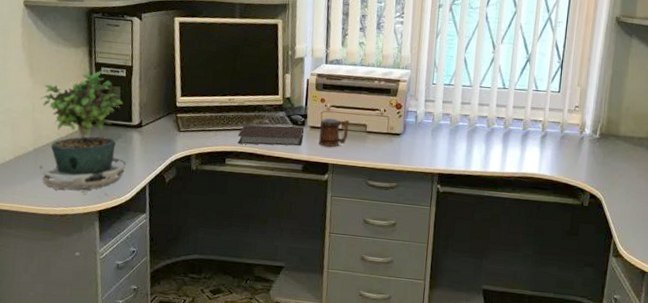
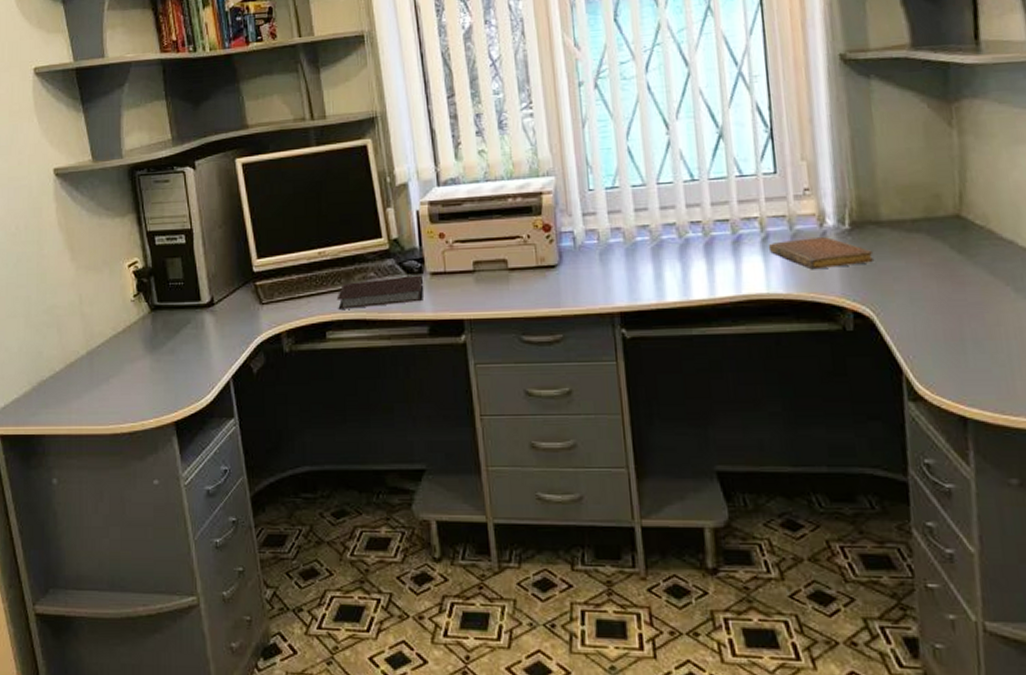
potted plant: present [39,70,127,198] -> none [87,240,202,405]
mug: present [318,118,350,148] -> none [444,256,484,298]
notebook: none [544,139,611,163] -> present [768,237,874,270]

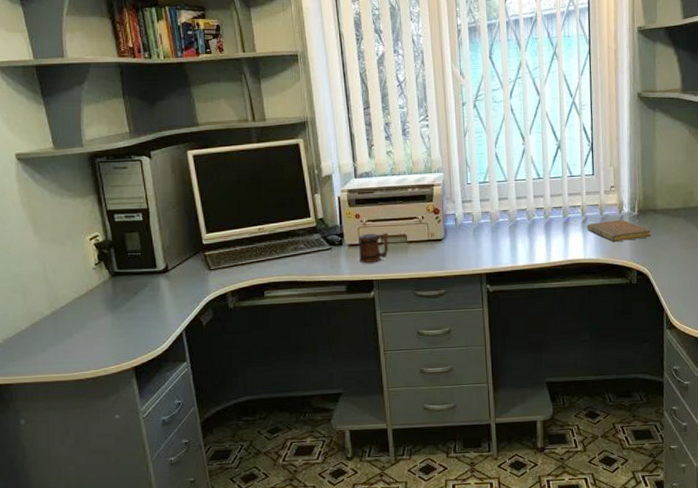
notebook: present [336,275,424,309] -> none [273,246,343,273]
mug: none [444,256,484,298] -> present [359,232,389,264]

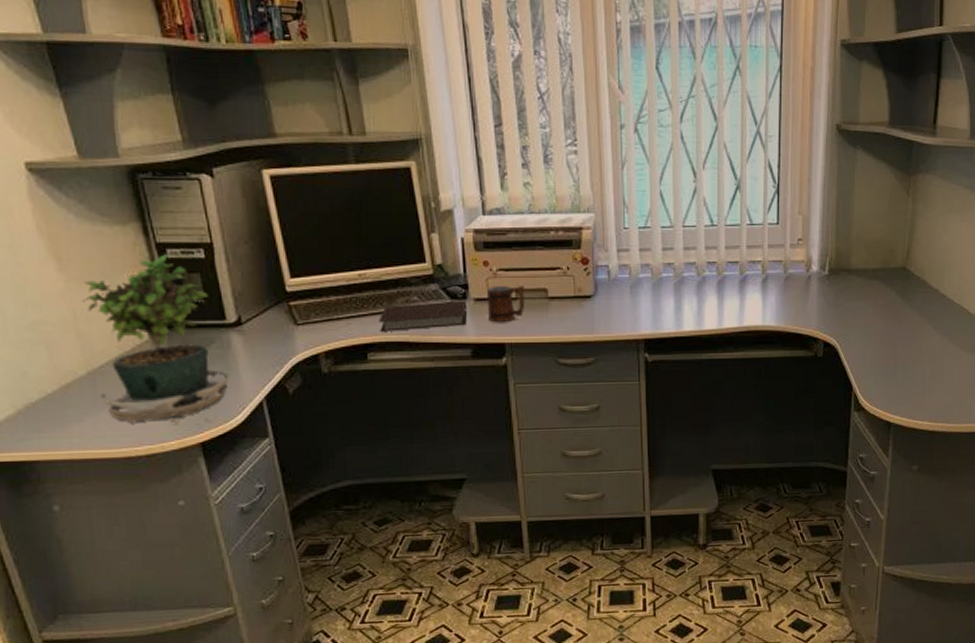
potted plant: none [50,217,158,354] -> present [82,253,230,426]
notebook: none [273,246,343,273] -> present [378,301,468,331]
notebook: present [586,220,651,242] -> none [766,281,843,307]

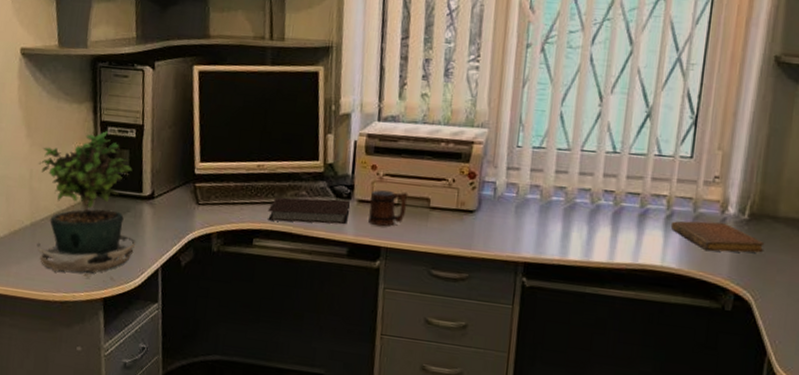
notebook: none [766,281,843,307] -> present [670,220,765,253]

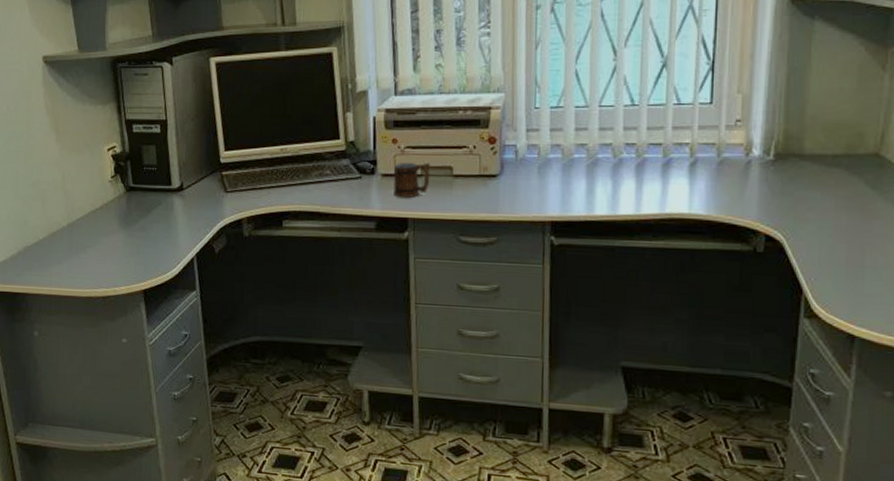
potted plant: present [37,130,136,283] -> none [70,128,170,276]
notebook: present [267,197,351,225] -> none [294,175,375,202]
notebook: present [670,220,765,253] -> none [695,165,793,195]

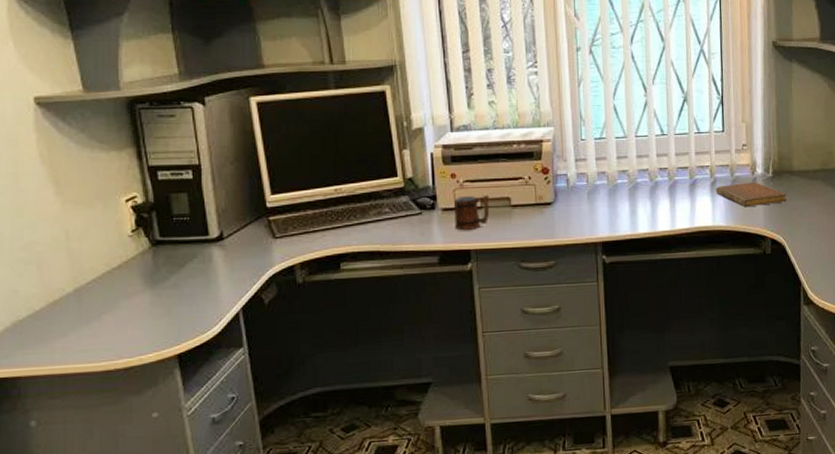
notebook: none [695,165,793,195] -> present [715,182,787,208]

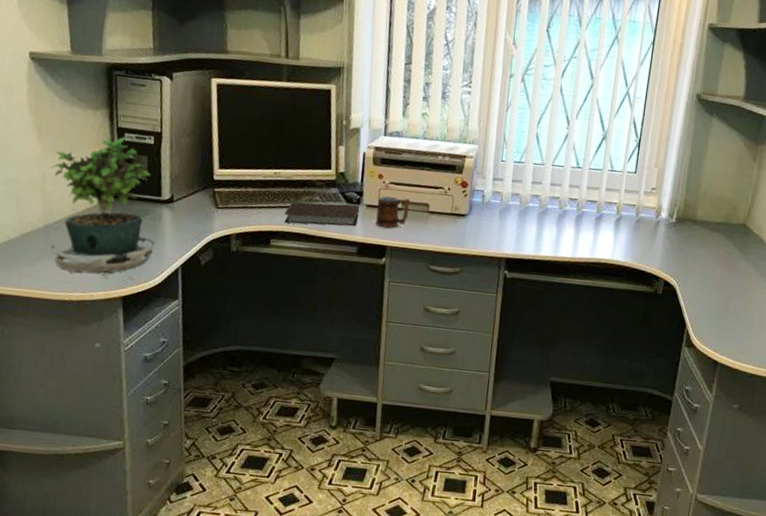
potted plant: none [75,175,209,338] -> present [51,136,156,282]
notebook: none [351,211,436,242] -> present [284,202,360,227]
notebook: present [715,182,787,208] -> none [619,223,687,249]

